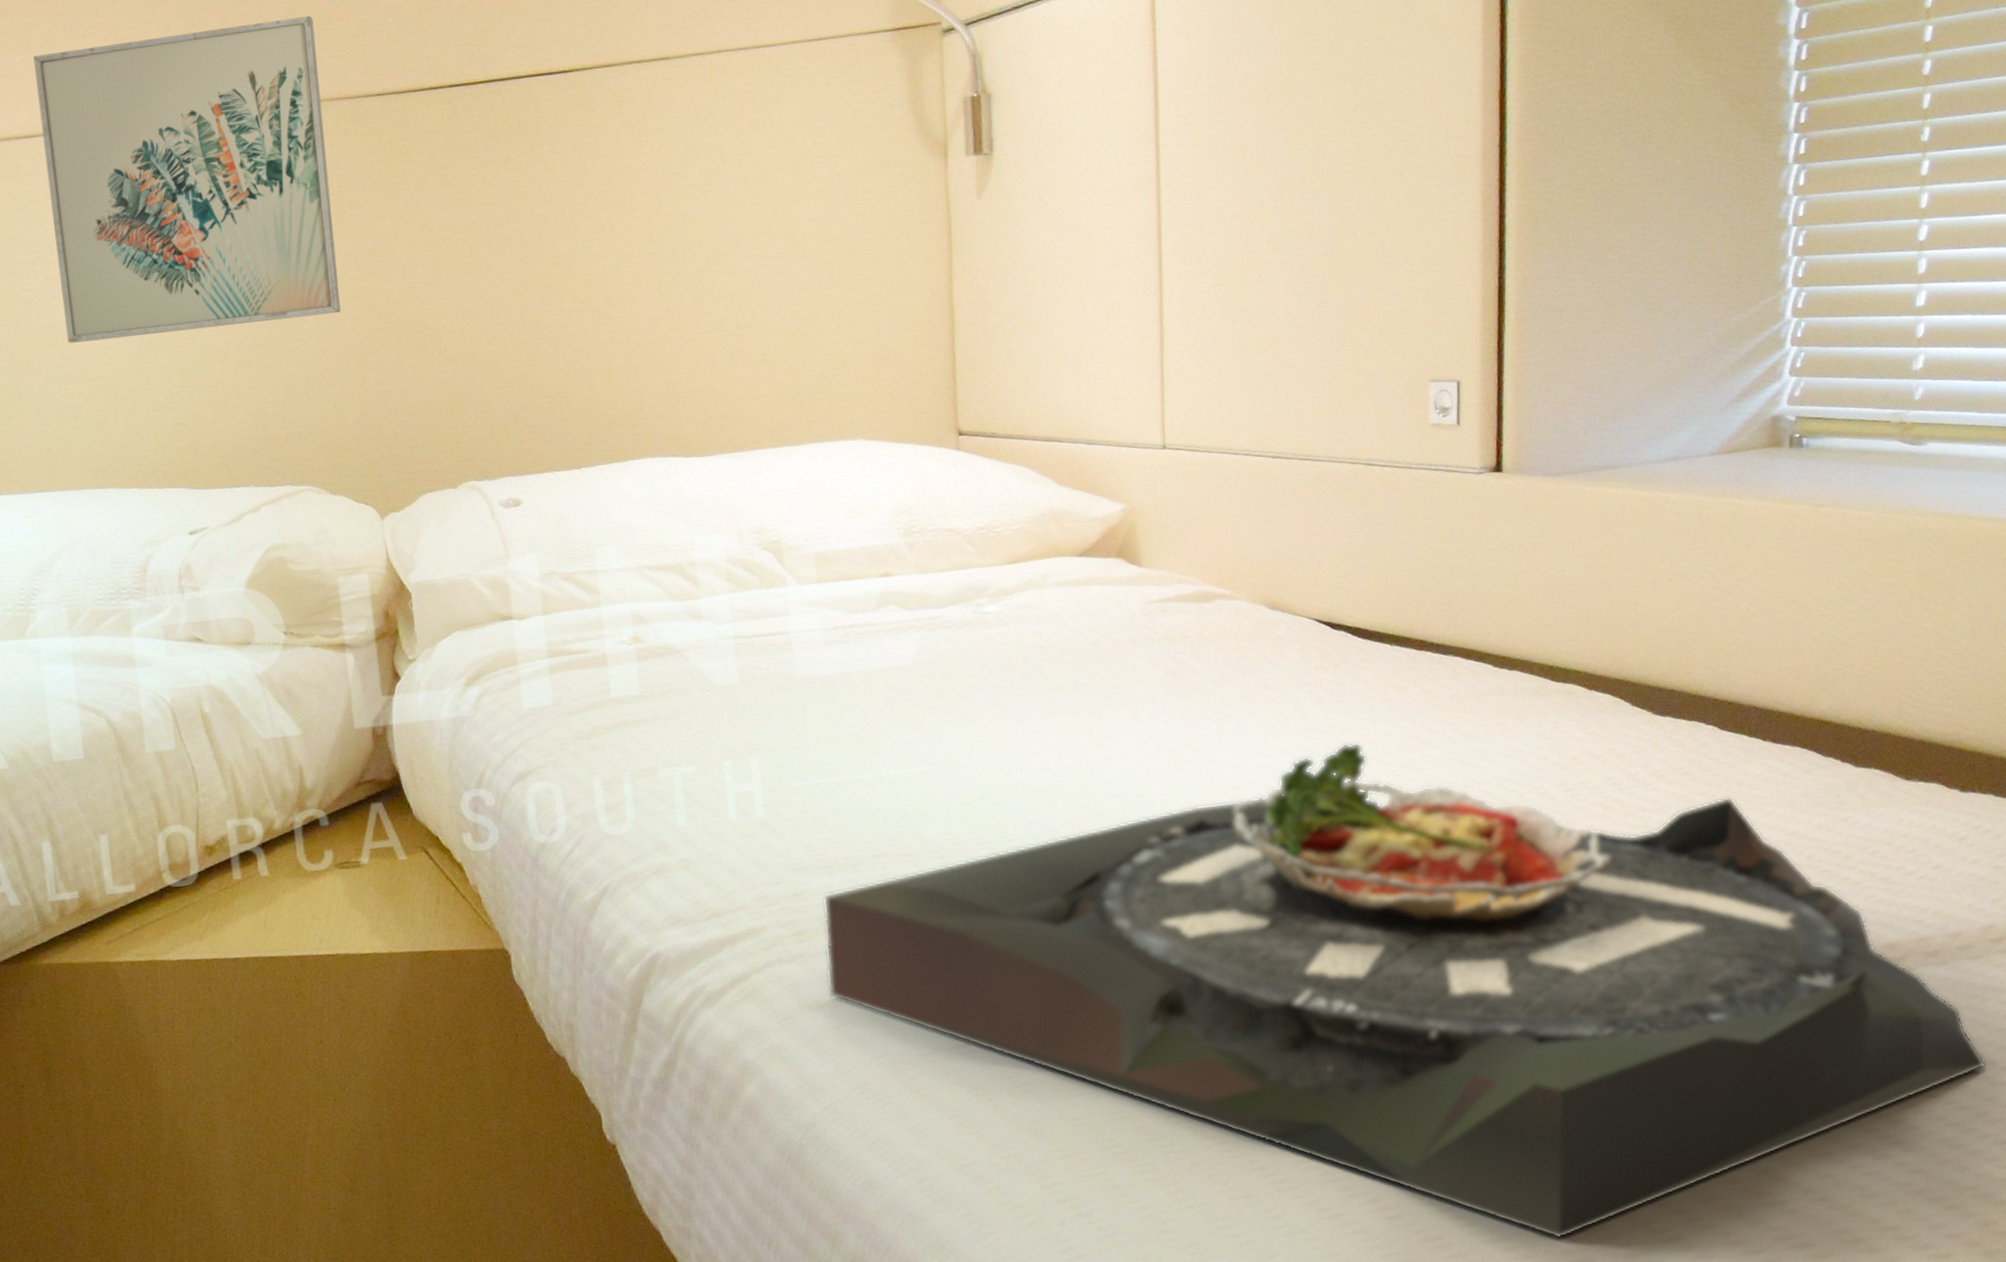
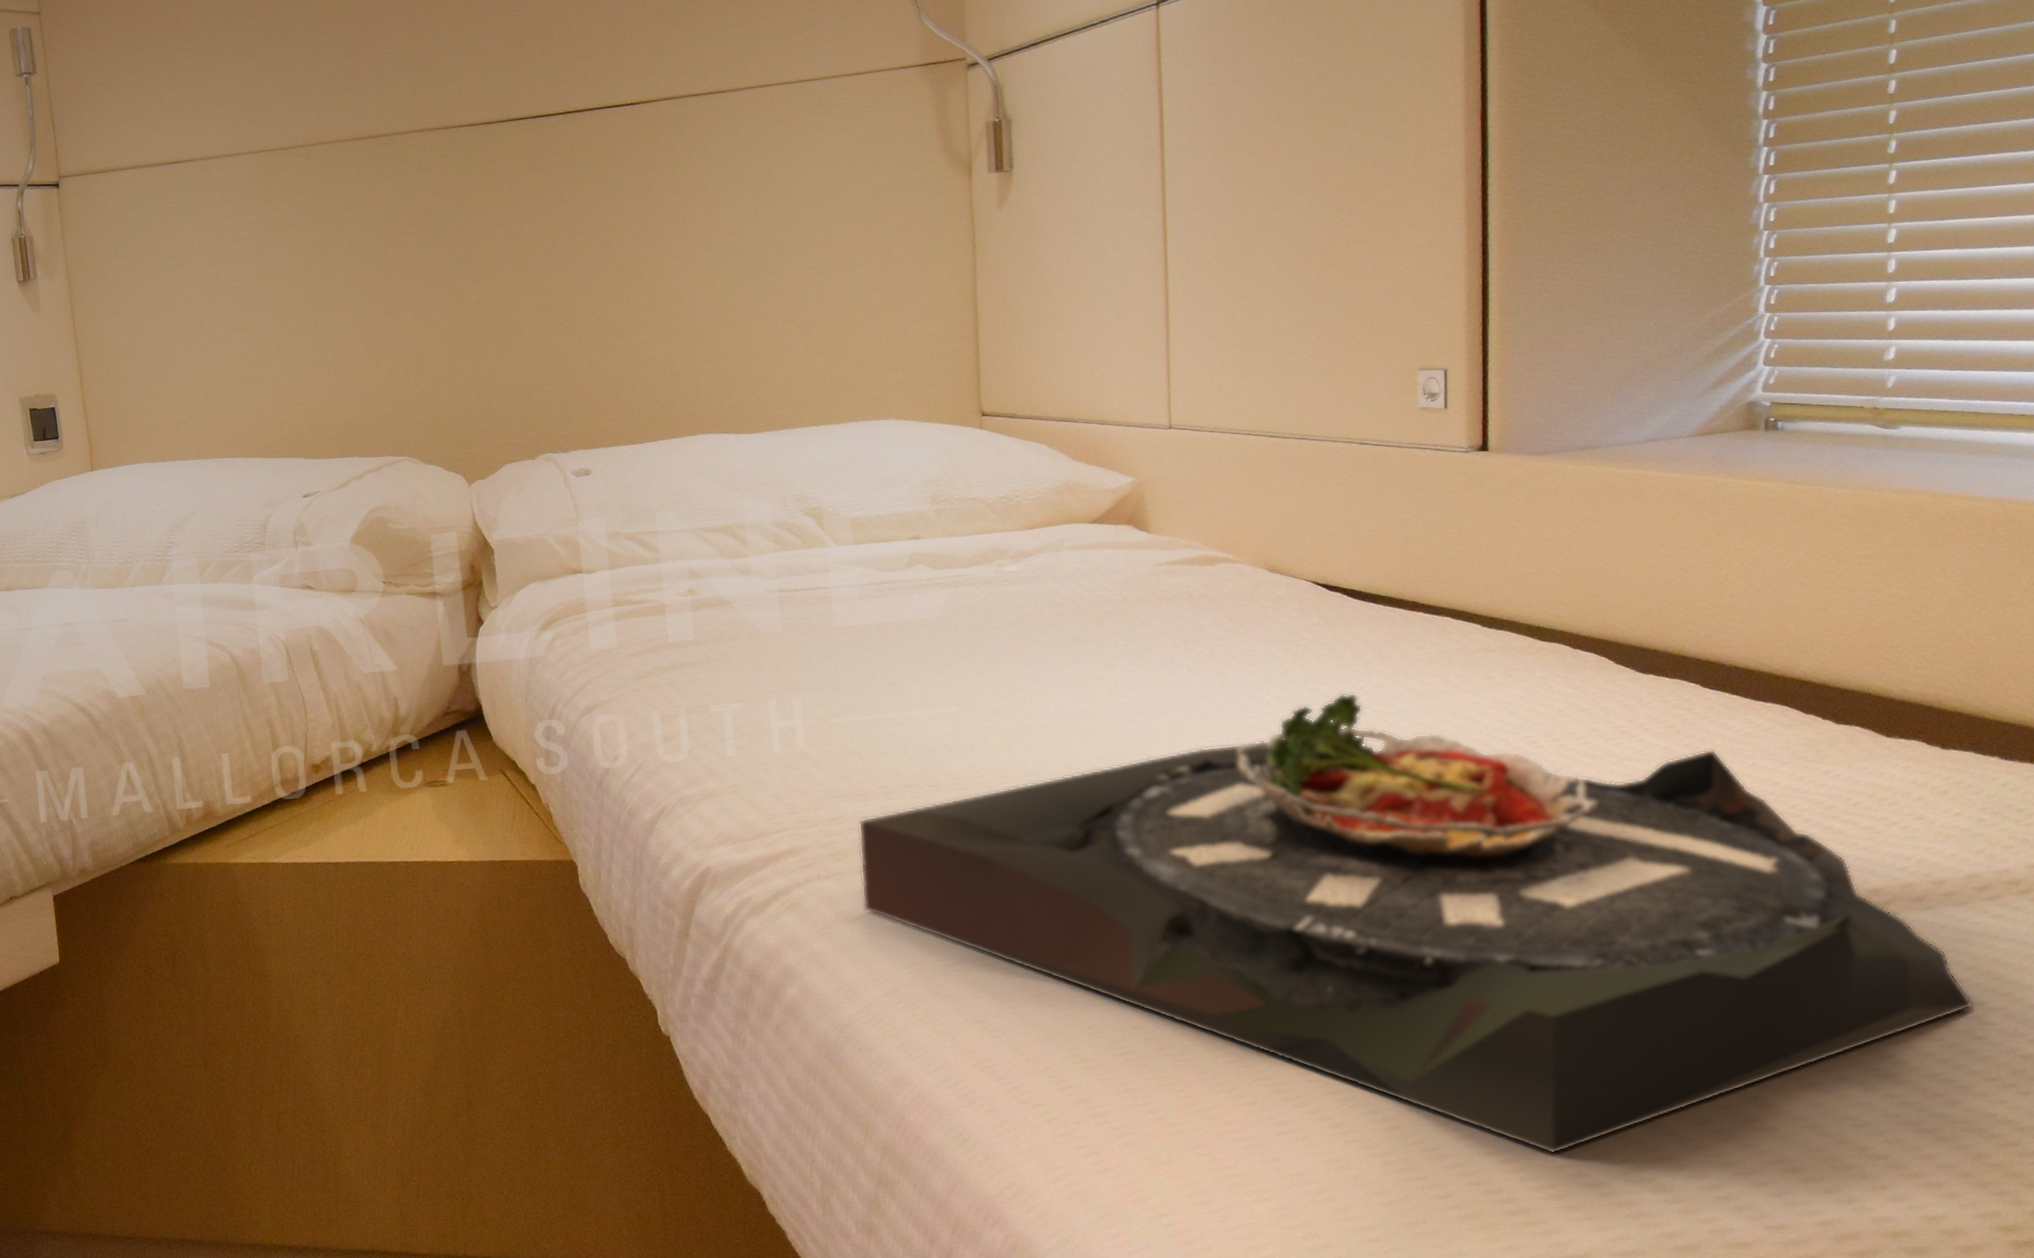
wall art: present [33,15,341,343] -> none [179,59,436,335]

